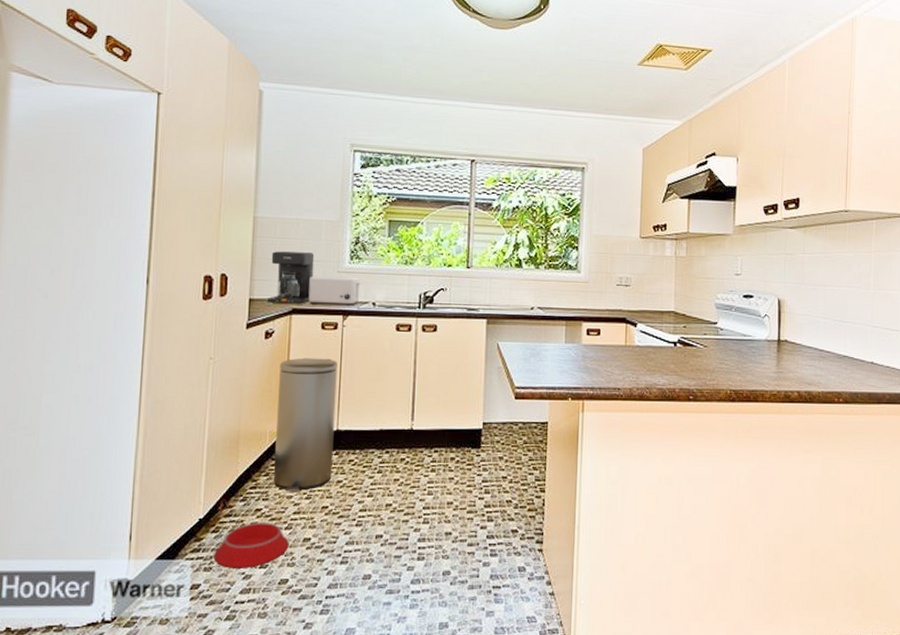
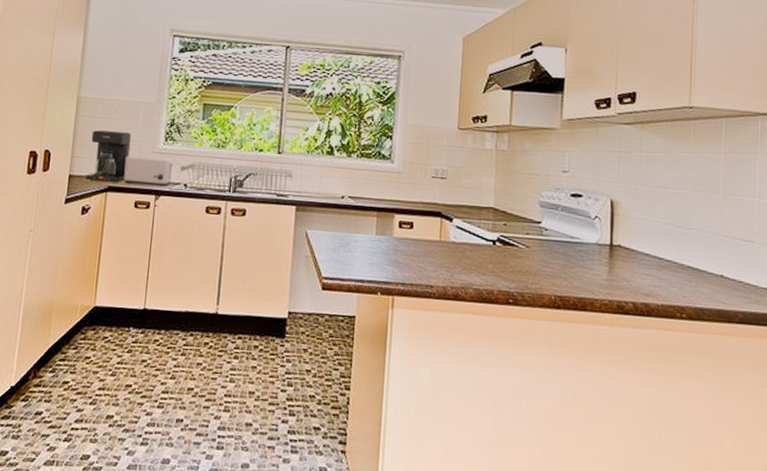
pet bowl: present [213,521,289,568] -> none [22,394,93,440]
pedal bin: present [274,358,338,492] -> none [82,235,148,368]
dish rack: none [367,280,483,311] -> present [180,162,293,197]

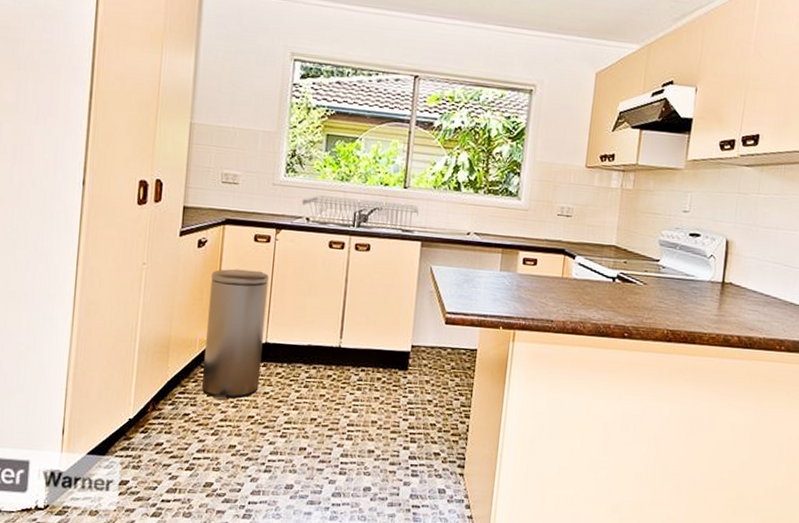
pedal bin: none [82,235,148,368] -> present [202,269,269,400]
coffee maker: present [84,130,132,182] -> none [200,159,250,215]
toaster: present [124,155,174,187] -> none [242,187,296,220]

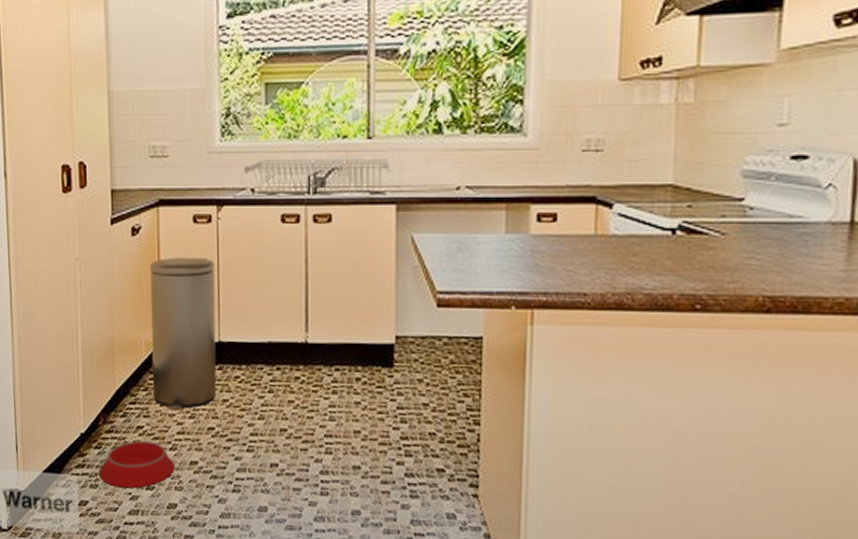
pet bowl: none [142,426,215,469] -> present [99,440,175,489]

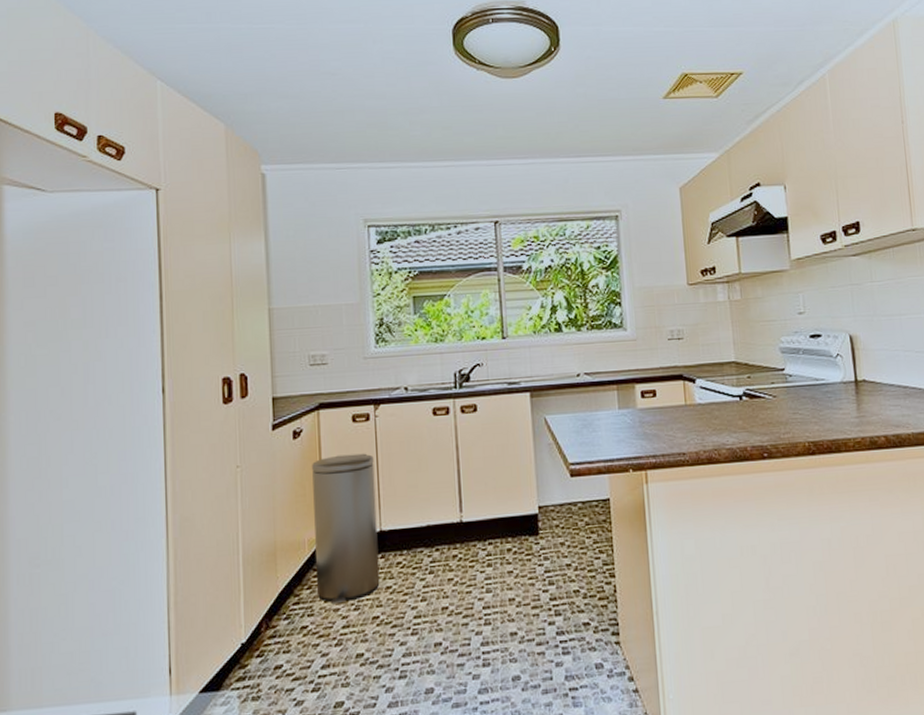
pet bowl: present [99,440,175,489] -> none [261,639,341,695]
dish rack: present [243,158,389,194] -> none [397,354,522,391]

